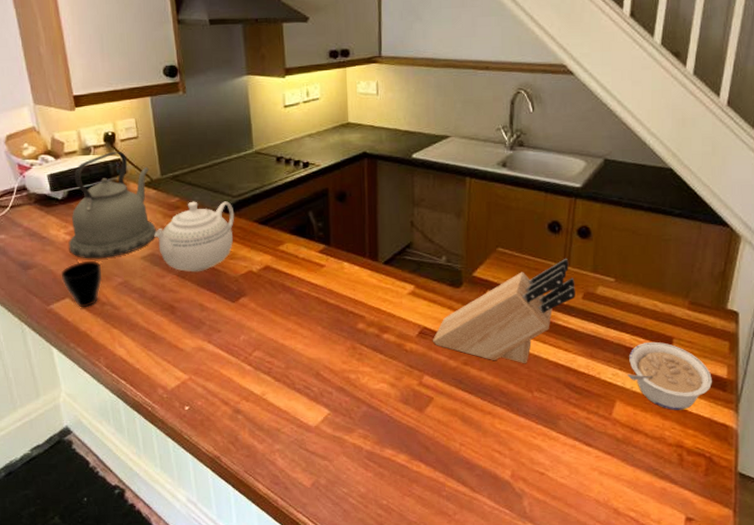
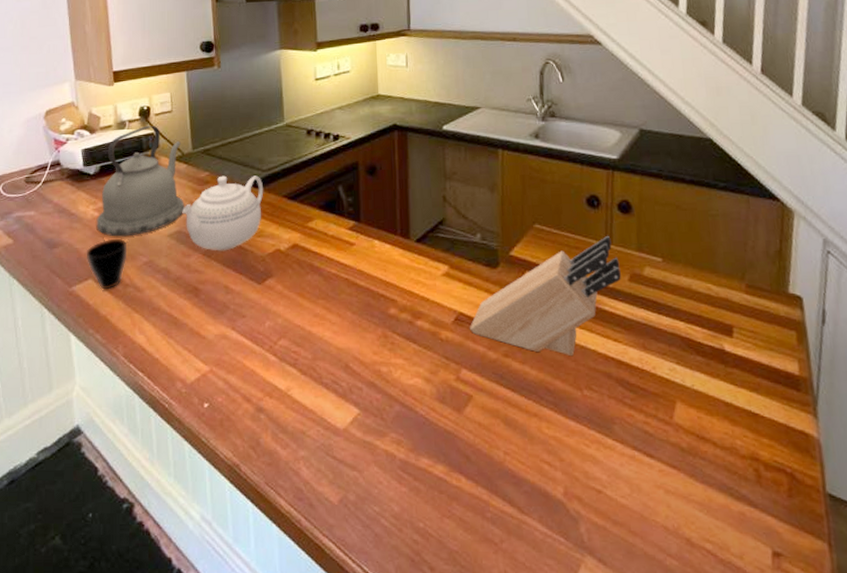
legume: present [627,341,712,410] -> none [685,330,783,414]

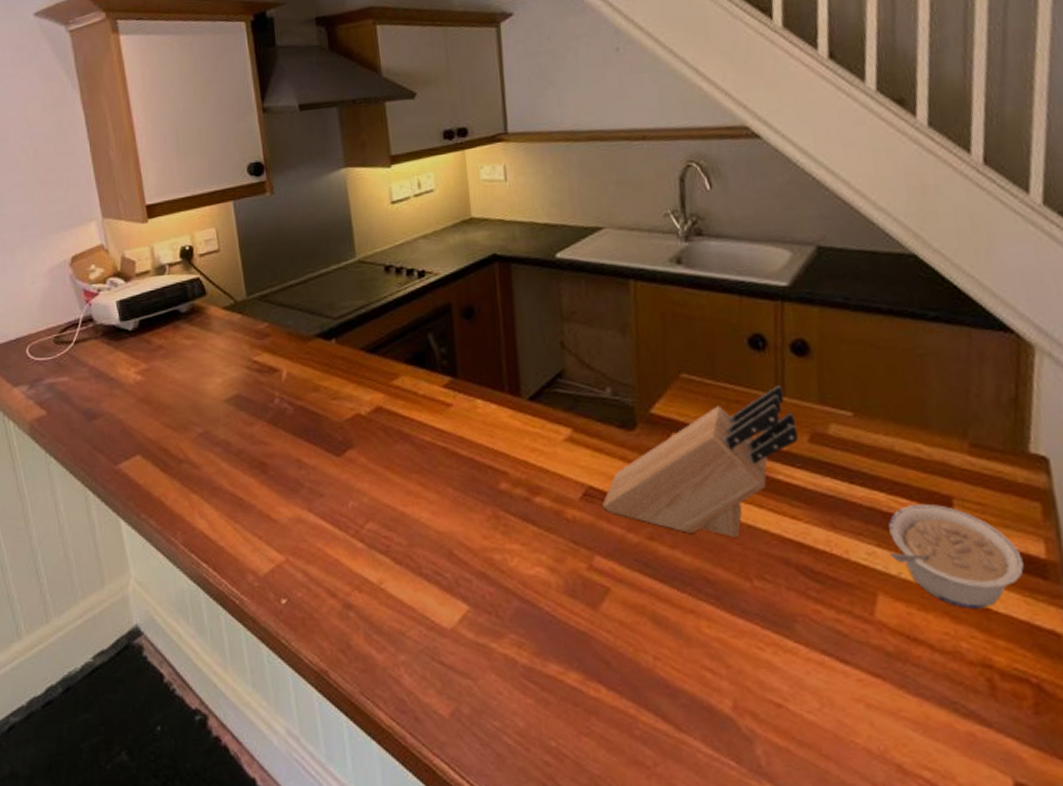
cup: present [86,238,127,290] -> none [130,405,179,467]
kettle: present [96,125,186,237] -> none [140,268,243,404]
teapot: present [182,175,263,251] -> none [240,325,336,418]
legume: none [685,330,783,414] -> present [888,503,1024,609]

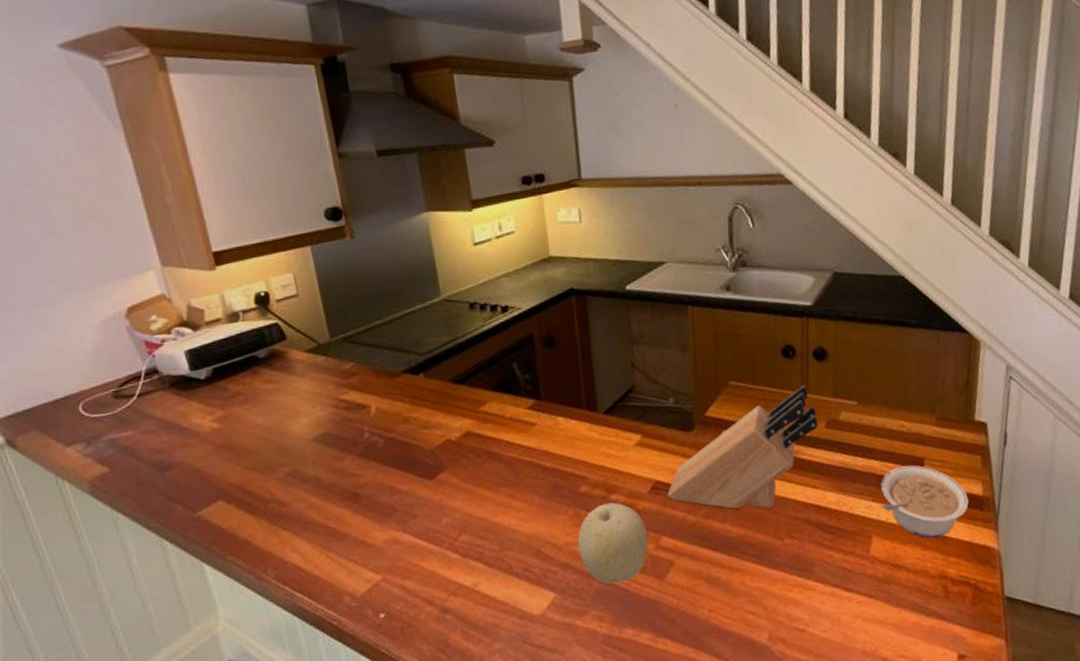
fruit: none [495,506,579,605] -> present [577,502,648,584]

